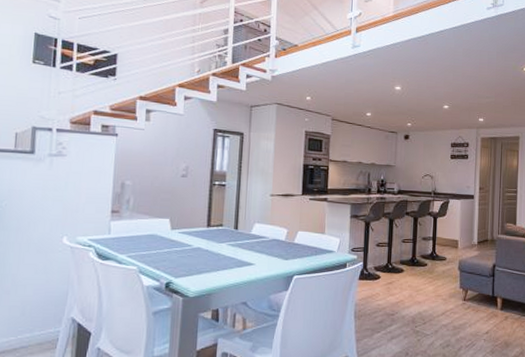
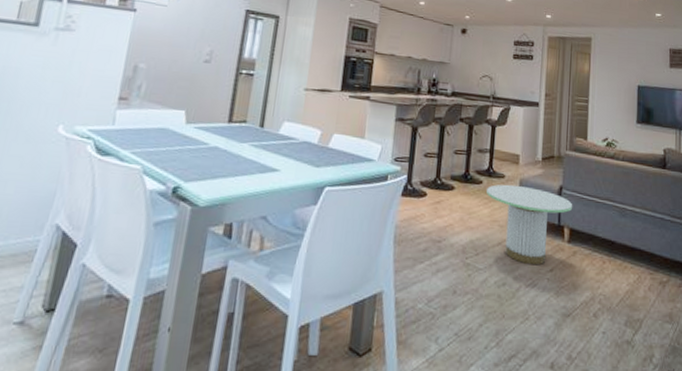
side table: none [431,265,505,329] -> present [486,184,573,266]

